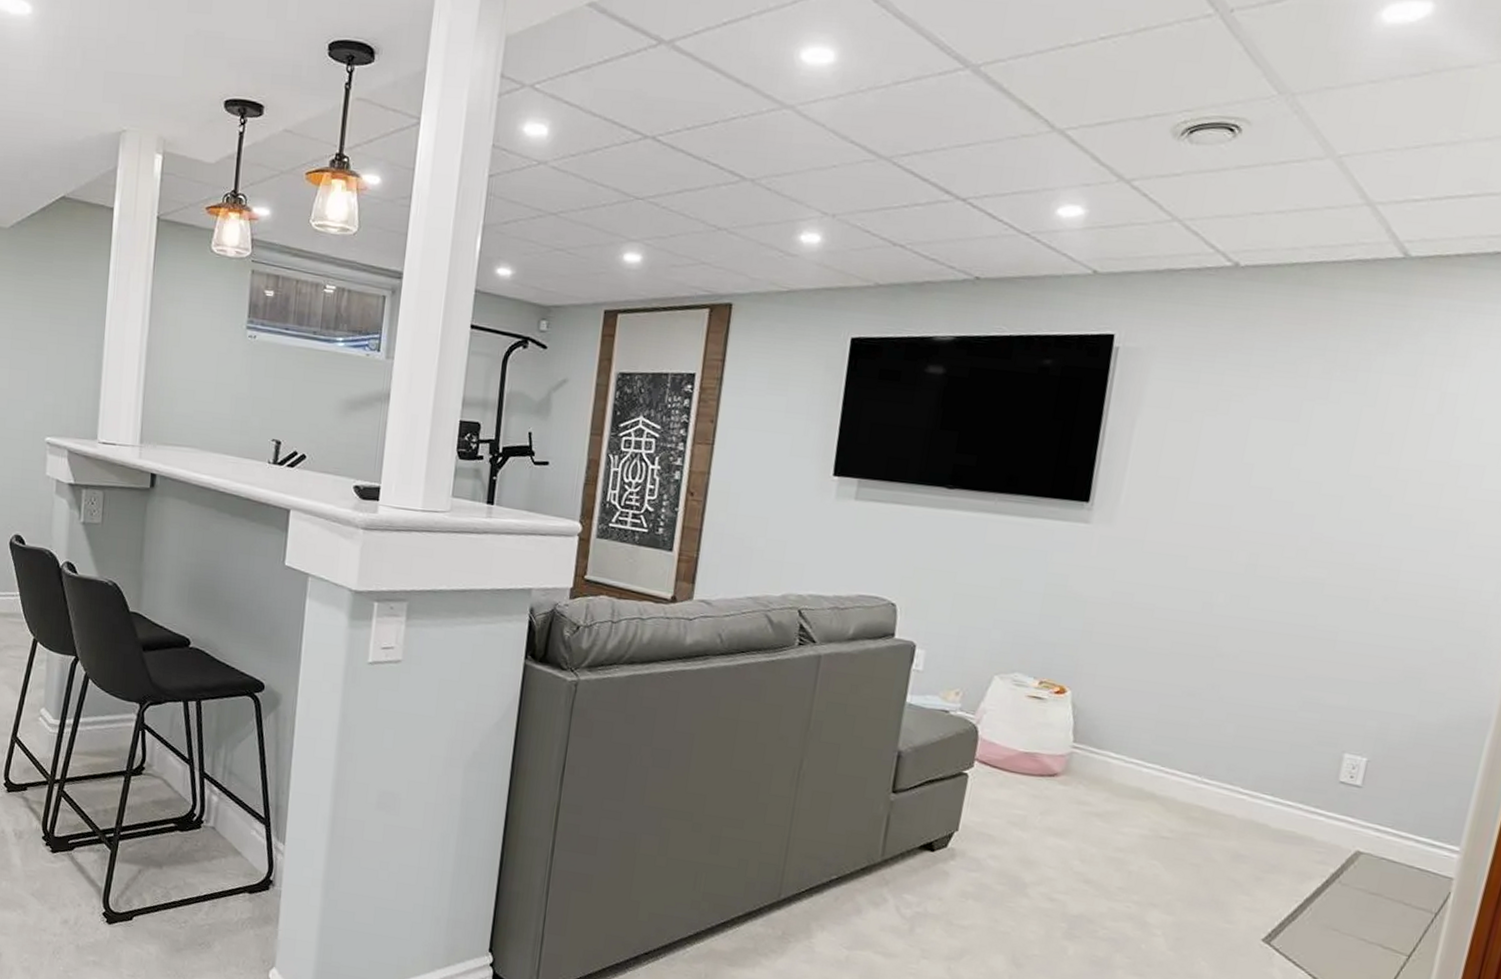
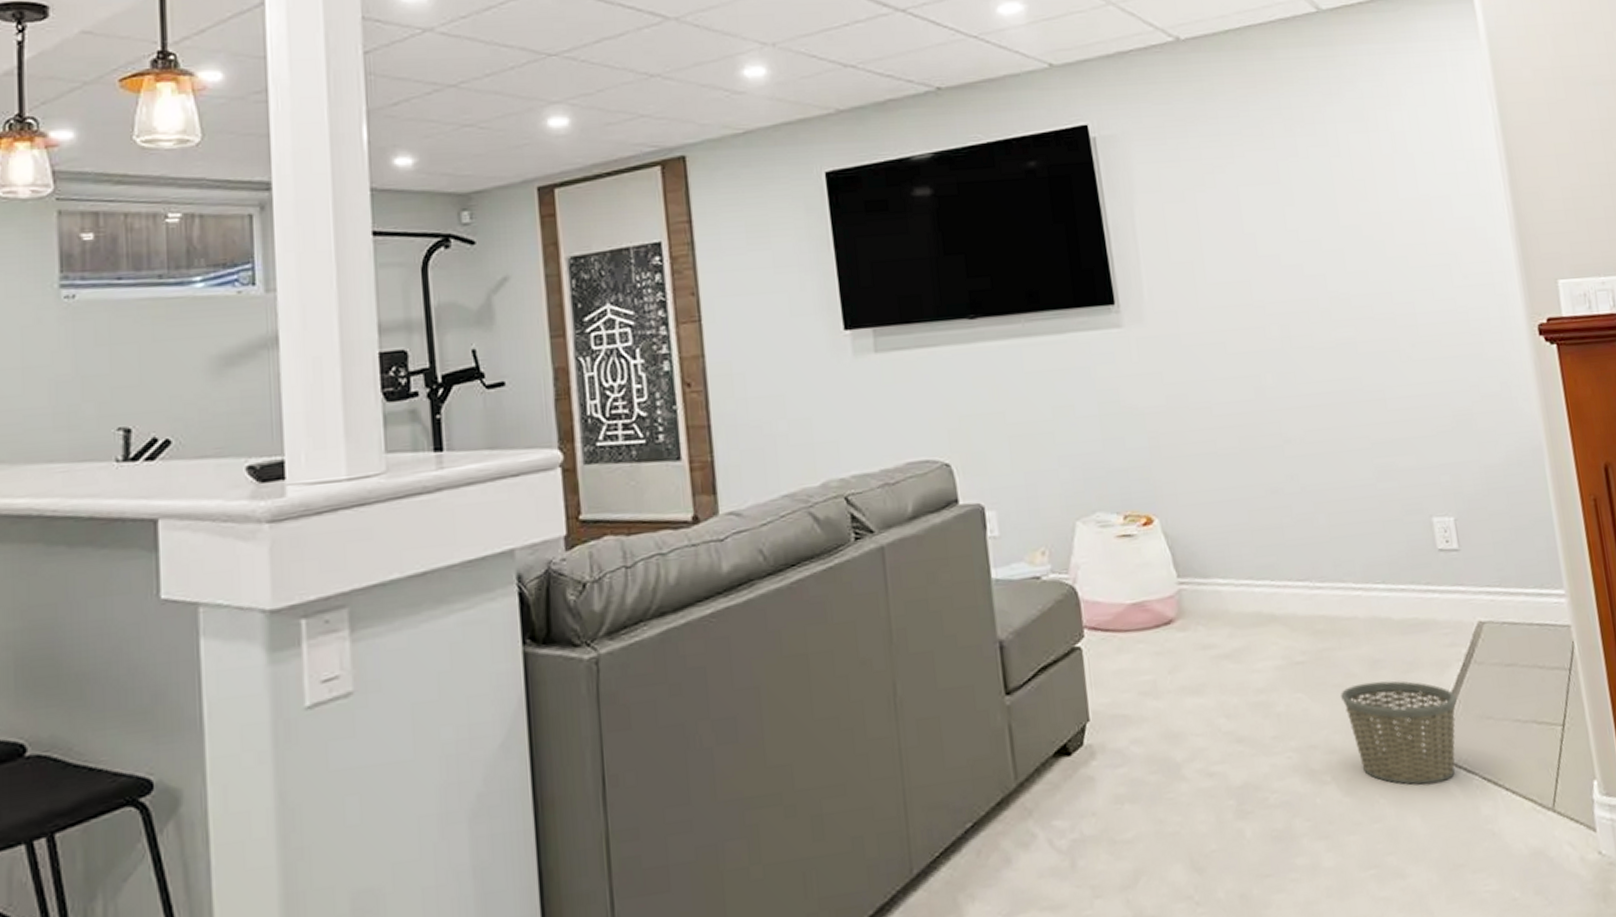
basket: none [1194,868,1309,966] -> present [1341,680,1457,785]

